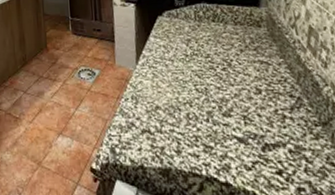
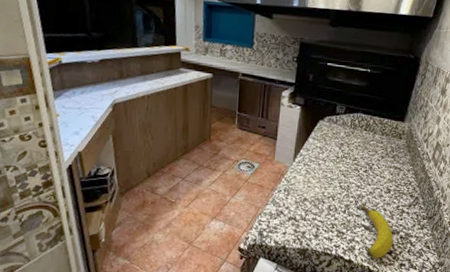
banana: none [227,110,281,181] -> present [361,204,393,259]

